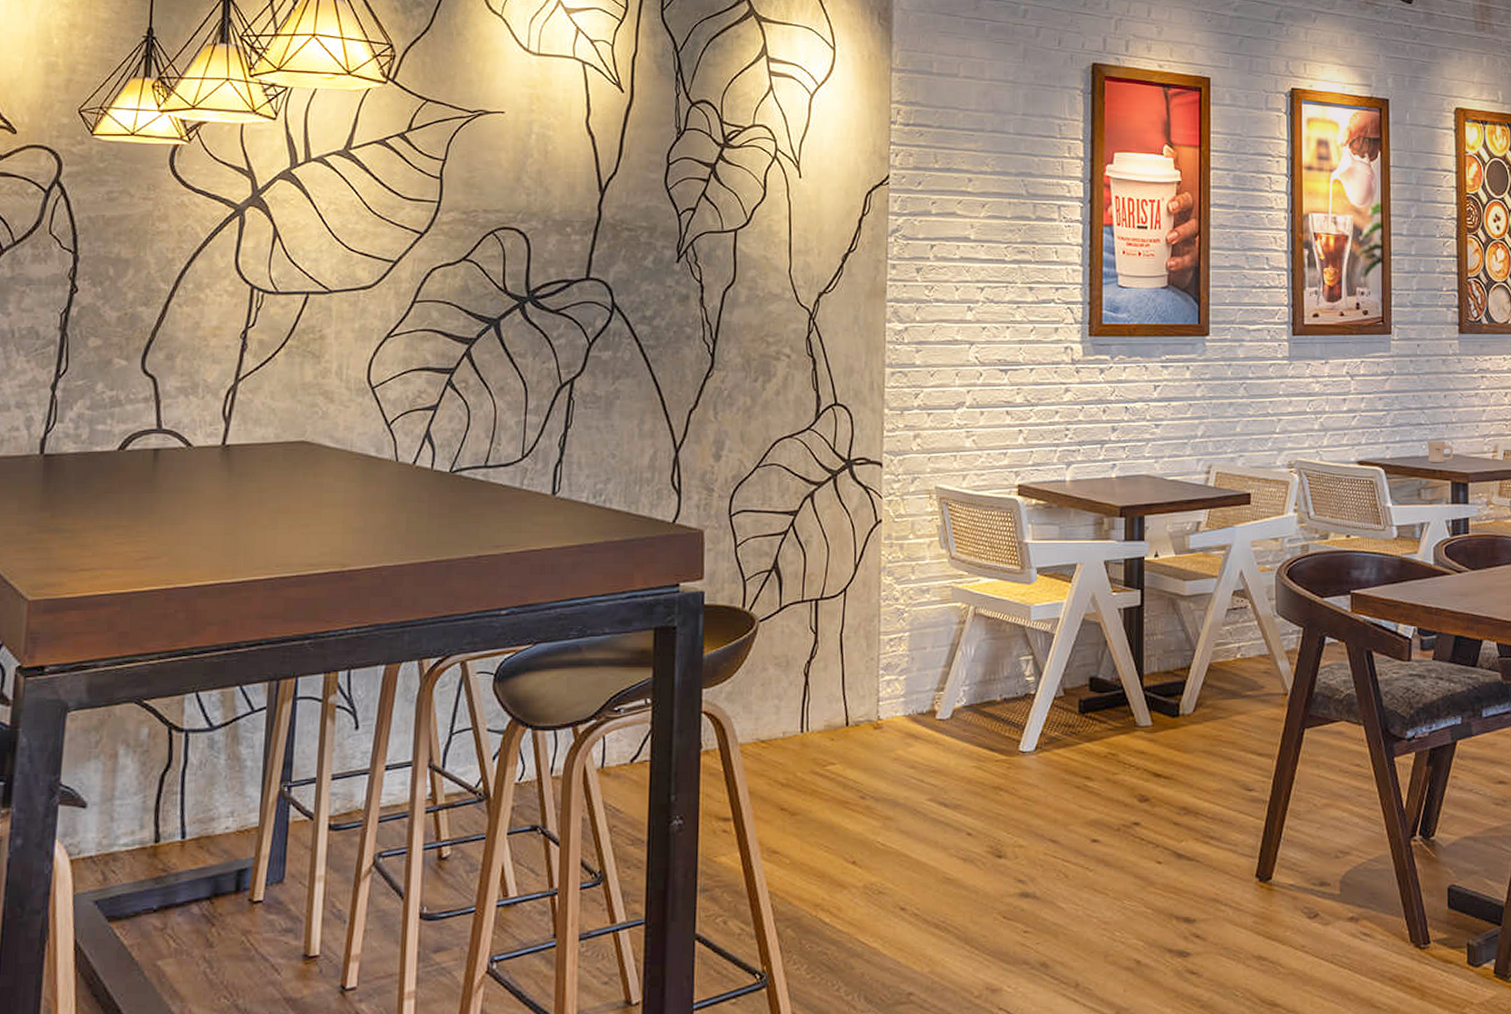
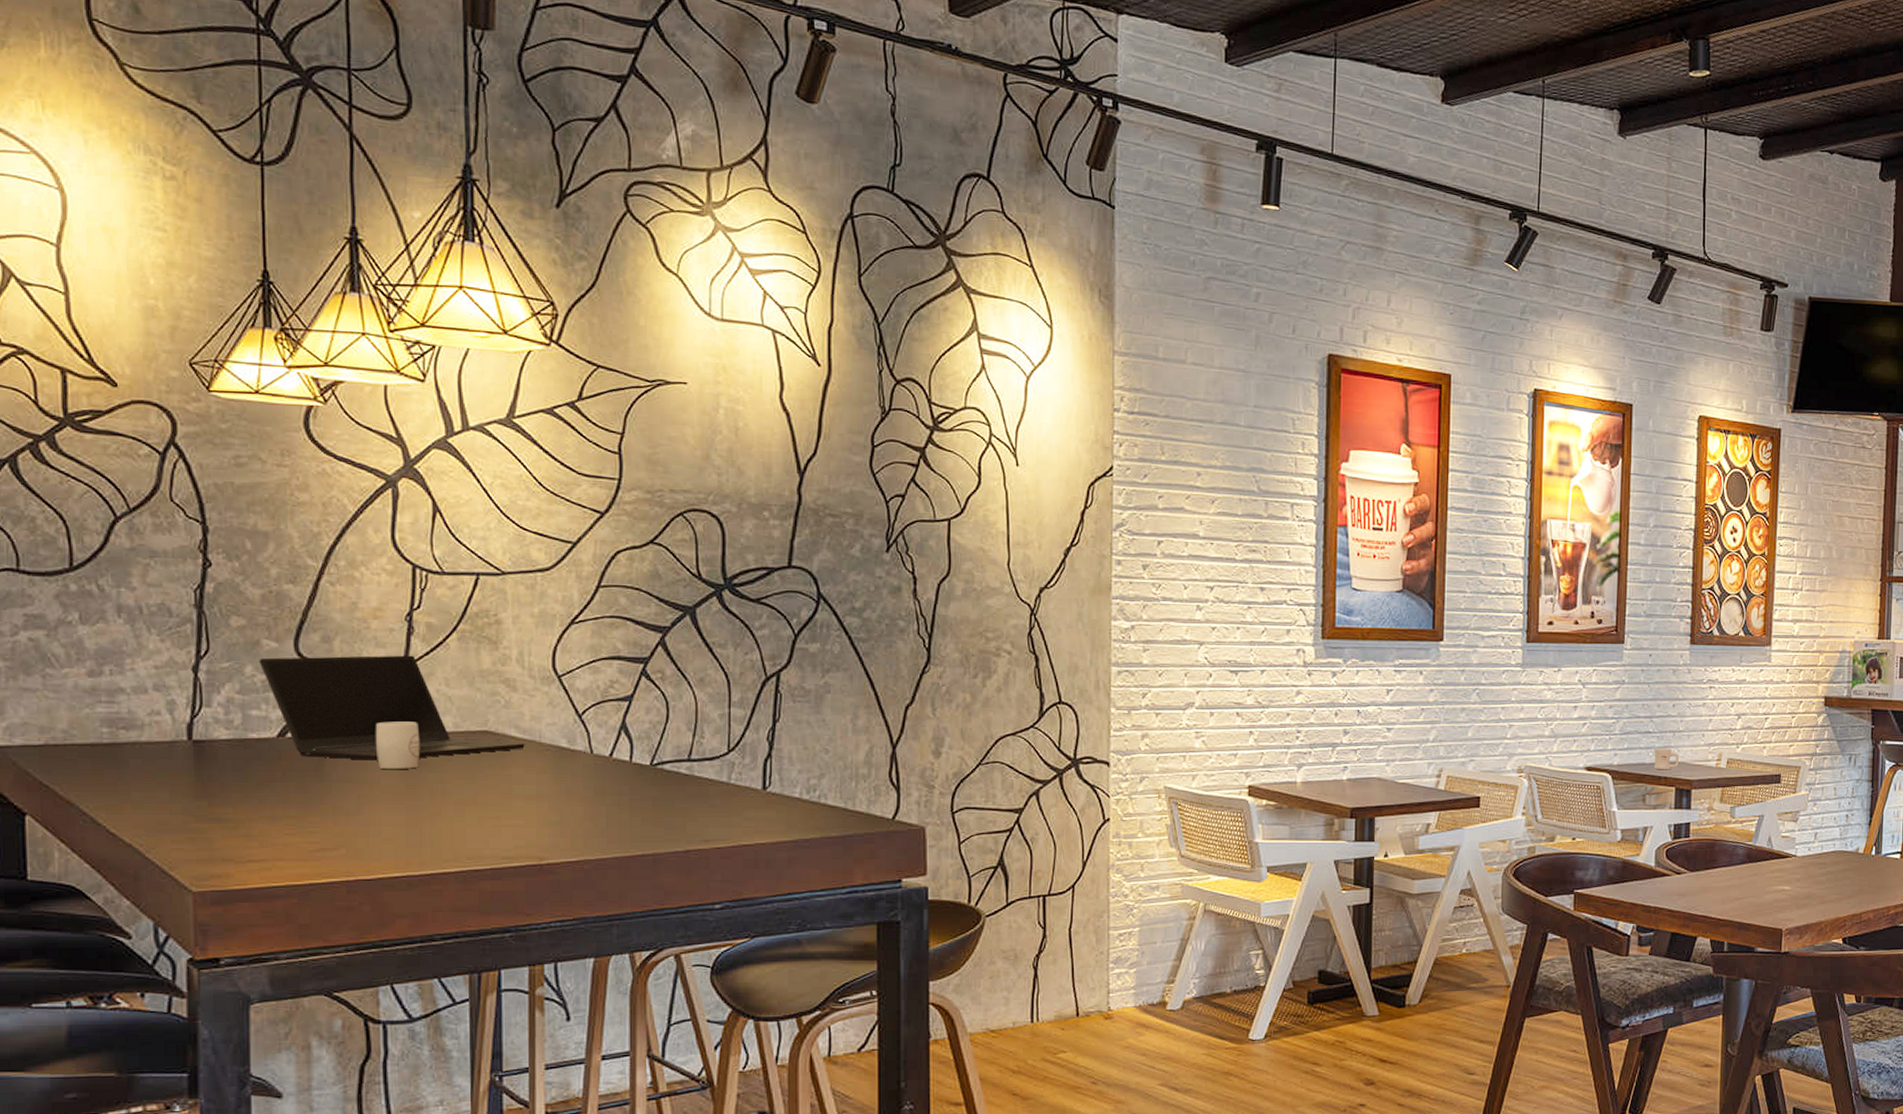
laptop: none [109,370,337,471] -> present [258,655,525,761]
mug: none [203,433,244,480] -> present [375,721,421,770]

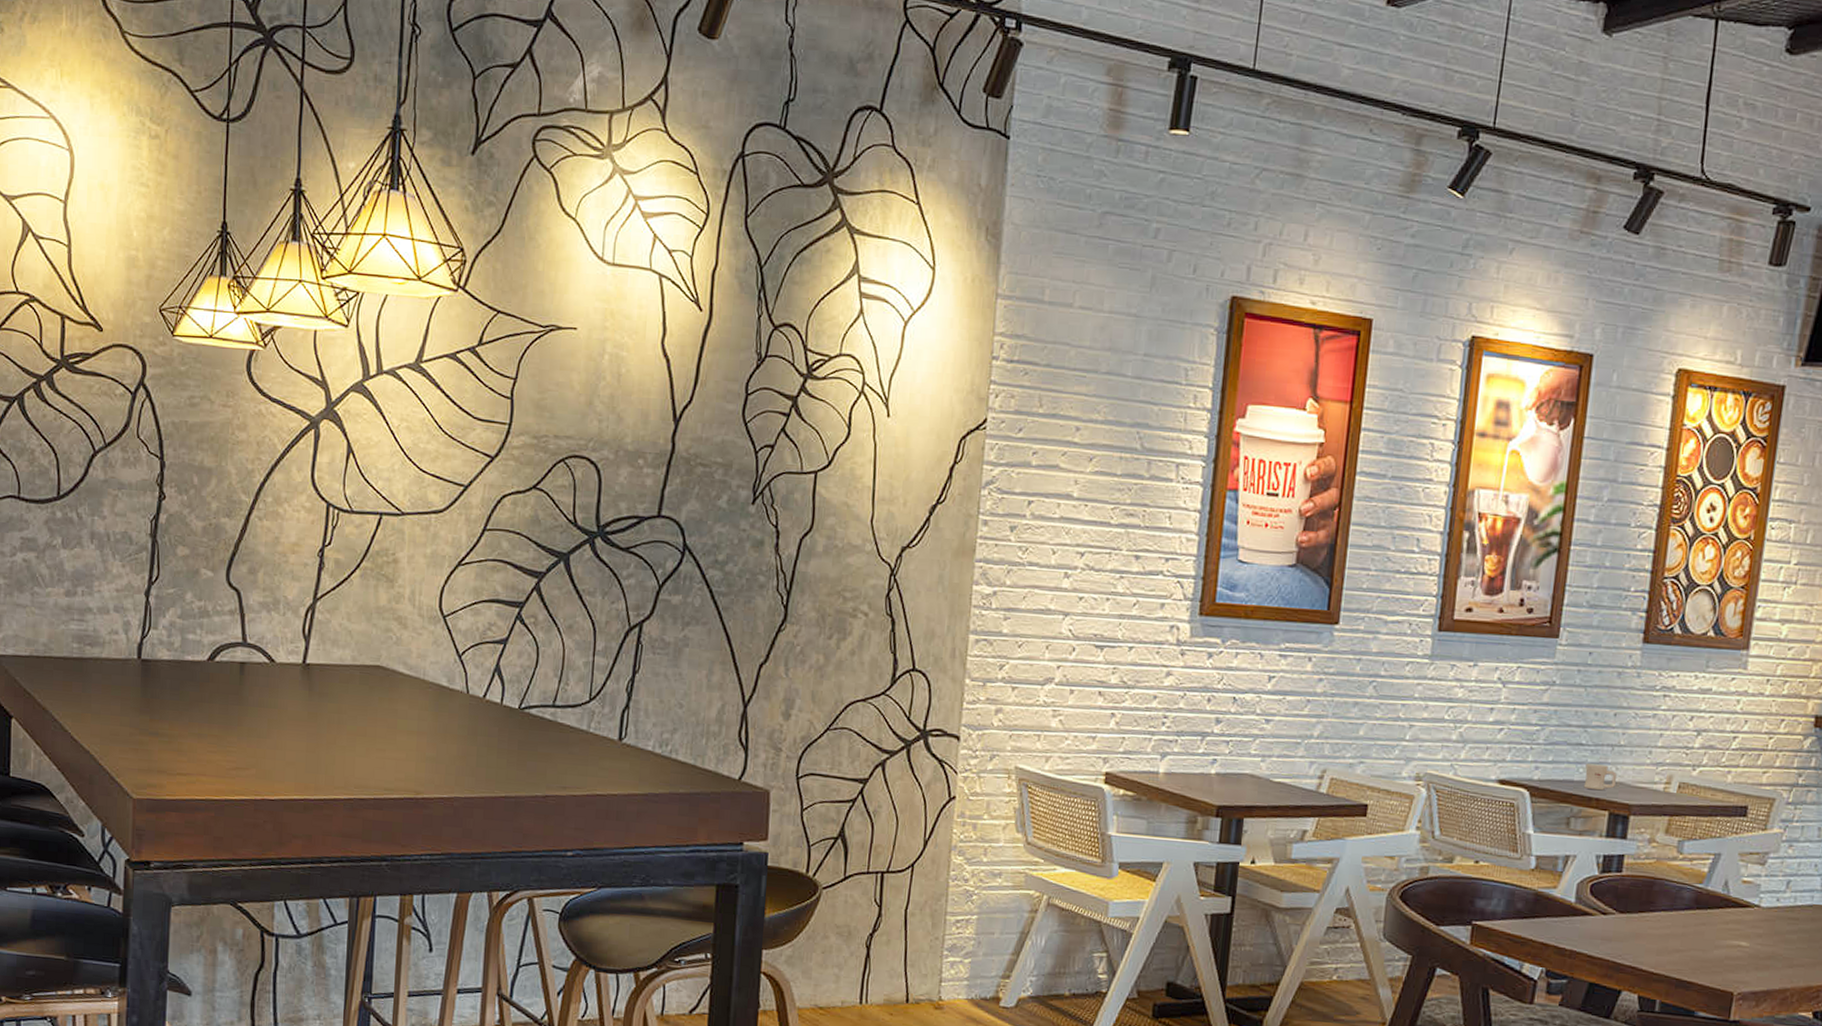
laptop: present [258,655,525,761] -> none [197,586,411,688]
mug: present [375,721,421,770] -> none [285,651,323,698]

